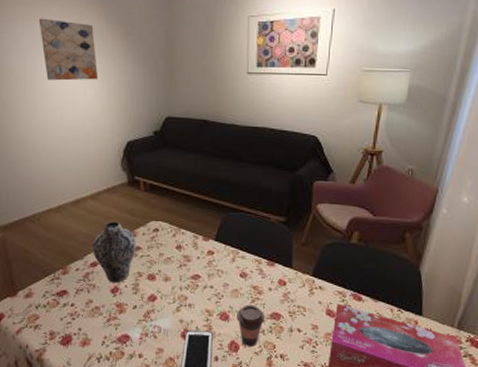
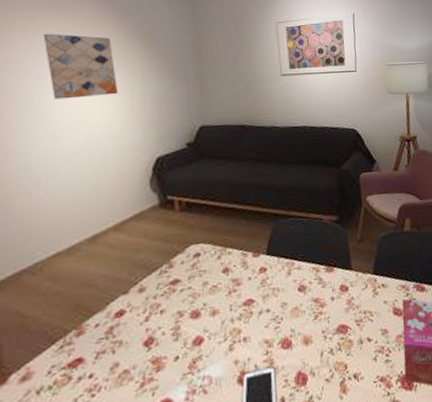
ceramic jug: present [93,221,137,283] -> none [117,252,174,334]
coffee cup: present [237,304,265,347] -> none [300,321,332,375]

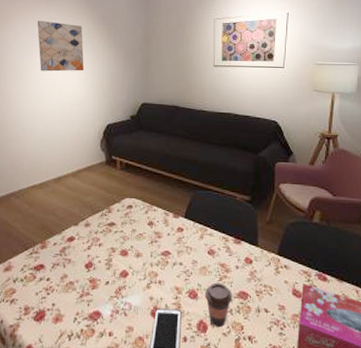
coffee cup: none [300,321,332,375] -> present [205,282,233,328]

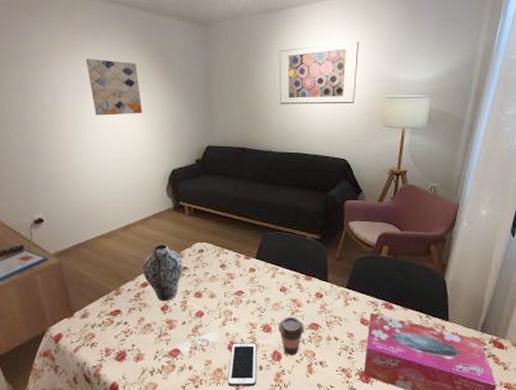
ceramic jug: none [70,197,111,259] -> present [143,244,183,302]

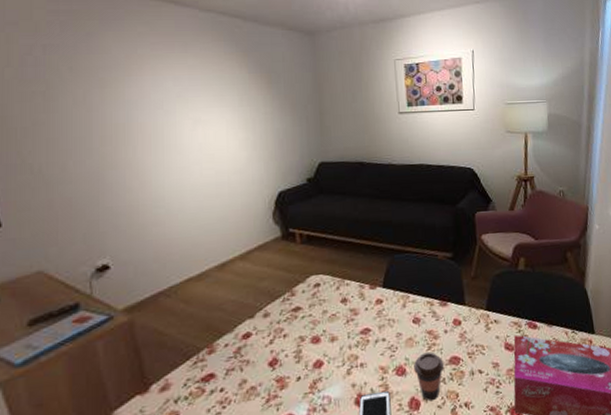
wall art: present [85,58,143,116] -> none [171,70,243,135]
ceramic jug: present [143,244,183,302] -> none [244,281,296,355]

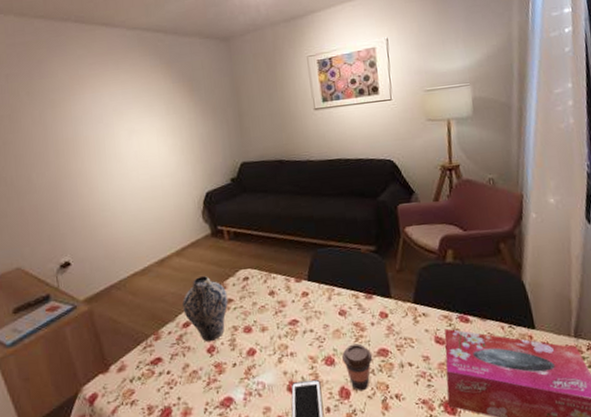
ceramic jug: none [244,281,296,355] -> present [182,275,229,343]

